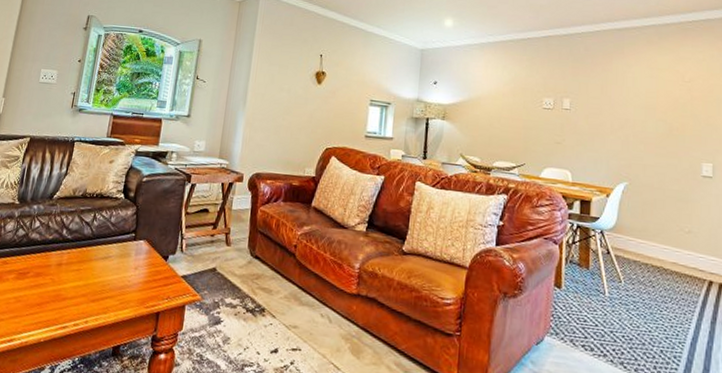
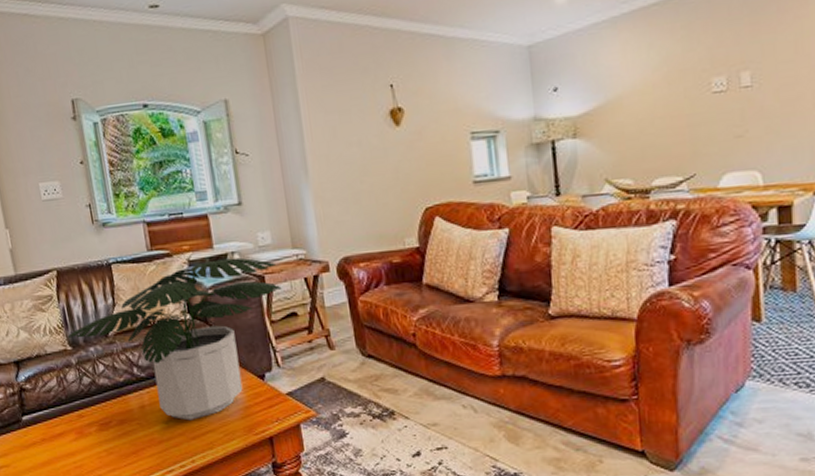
potted plant: none [19,154,204,285] -> present [67,257,282,421]

